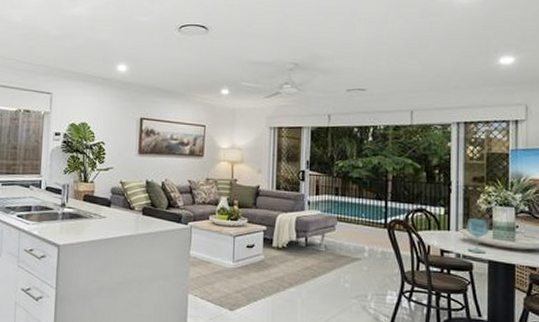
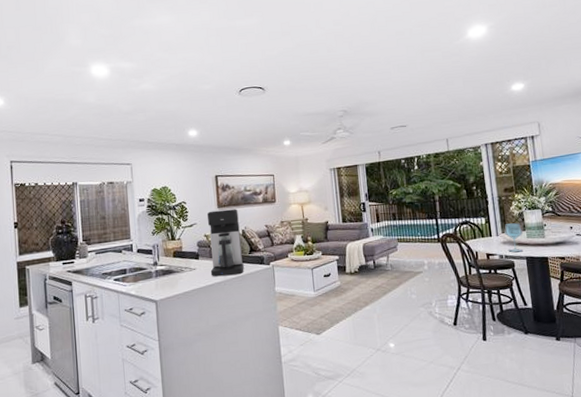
coffee maker: none [121,156,160,231] -> present [207,209,244,277]

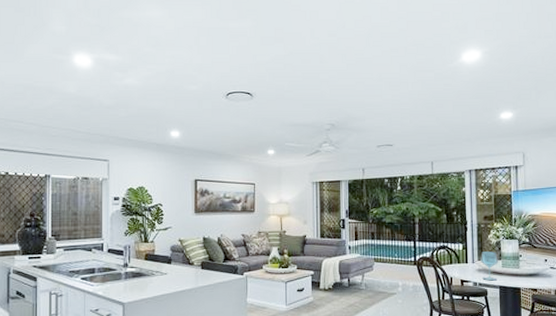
coffee maker: present [207,209,244,277] -> none [182,215,217,283]

